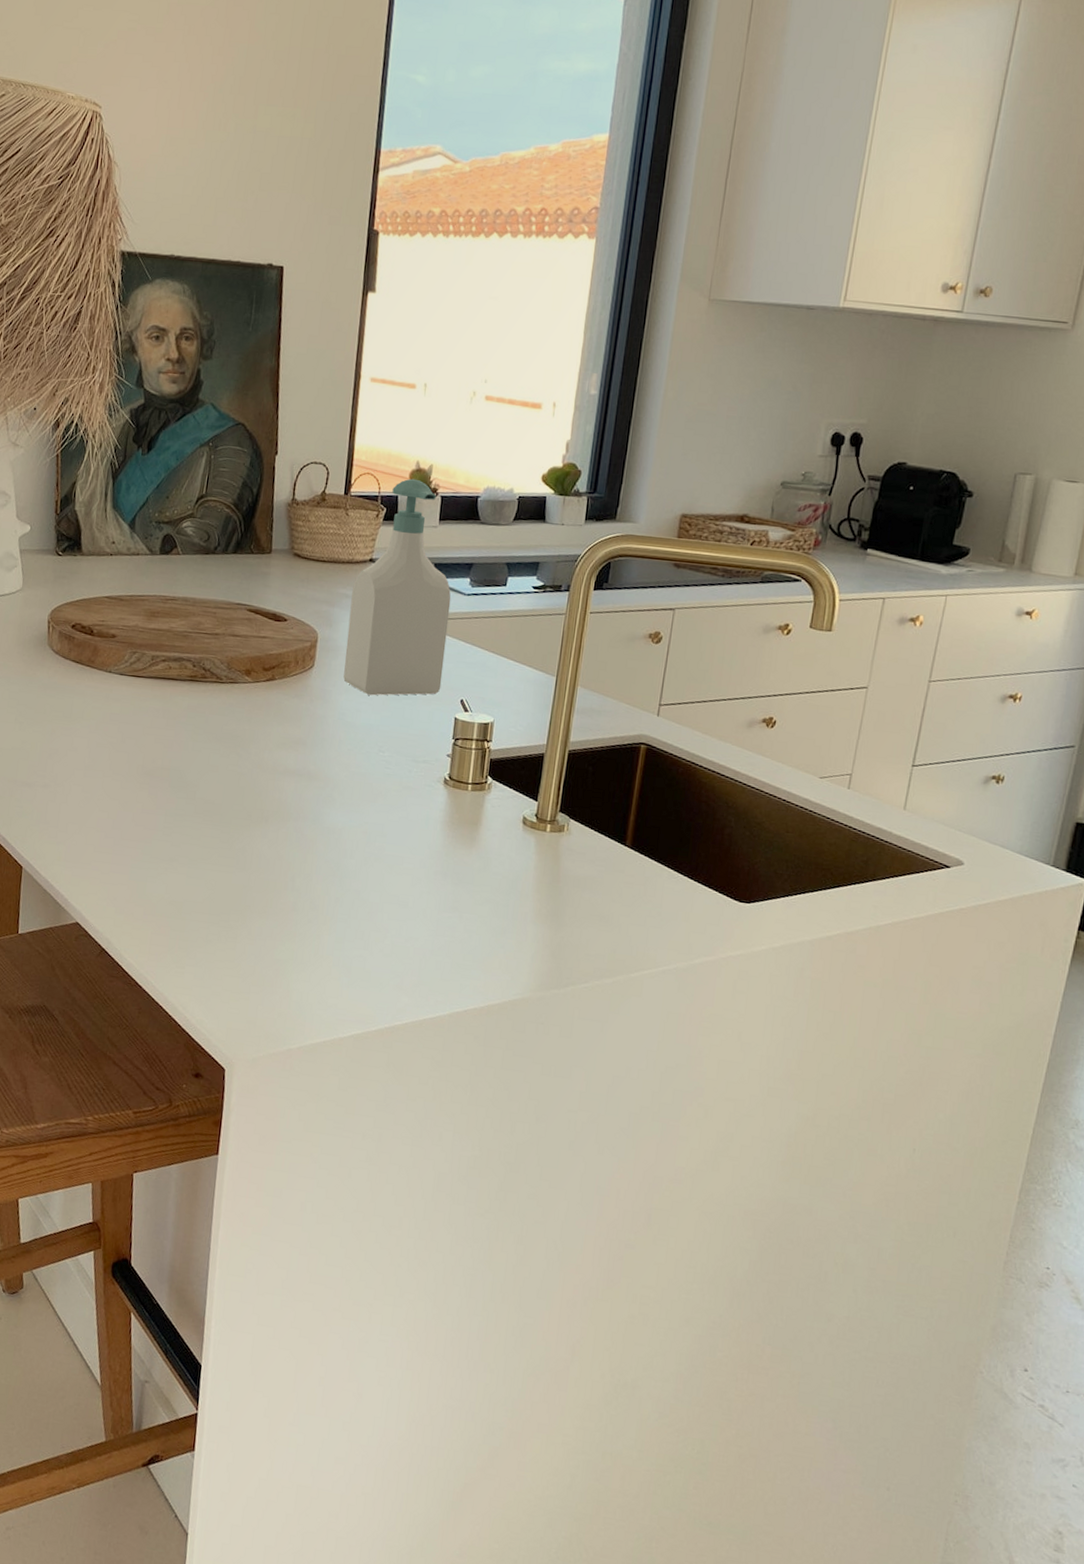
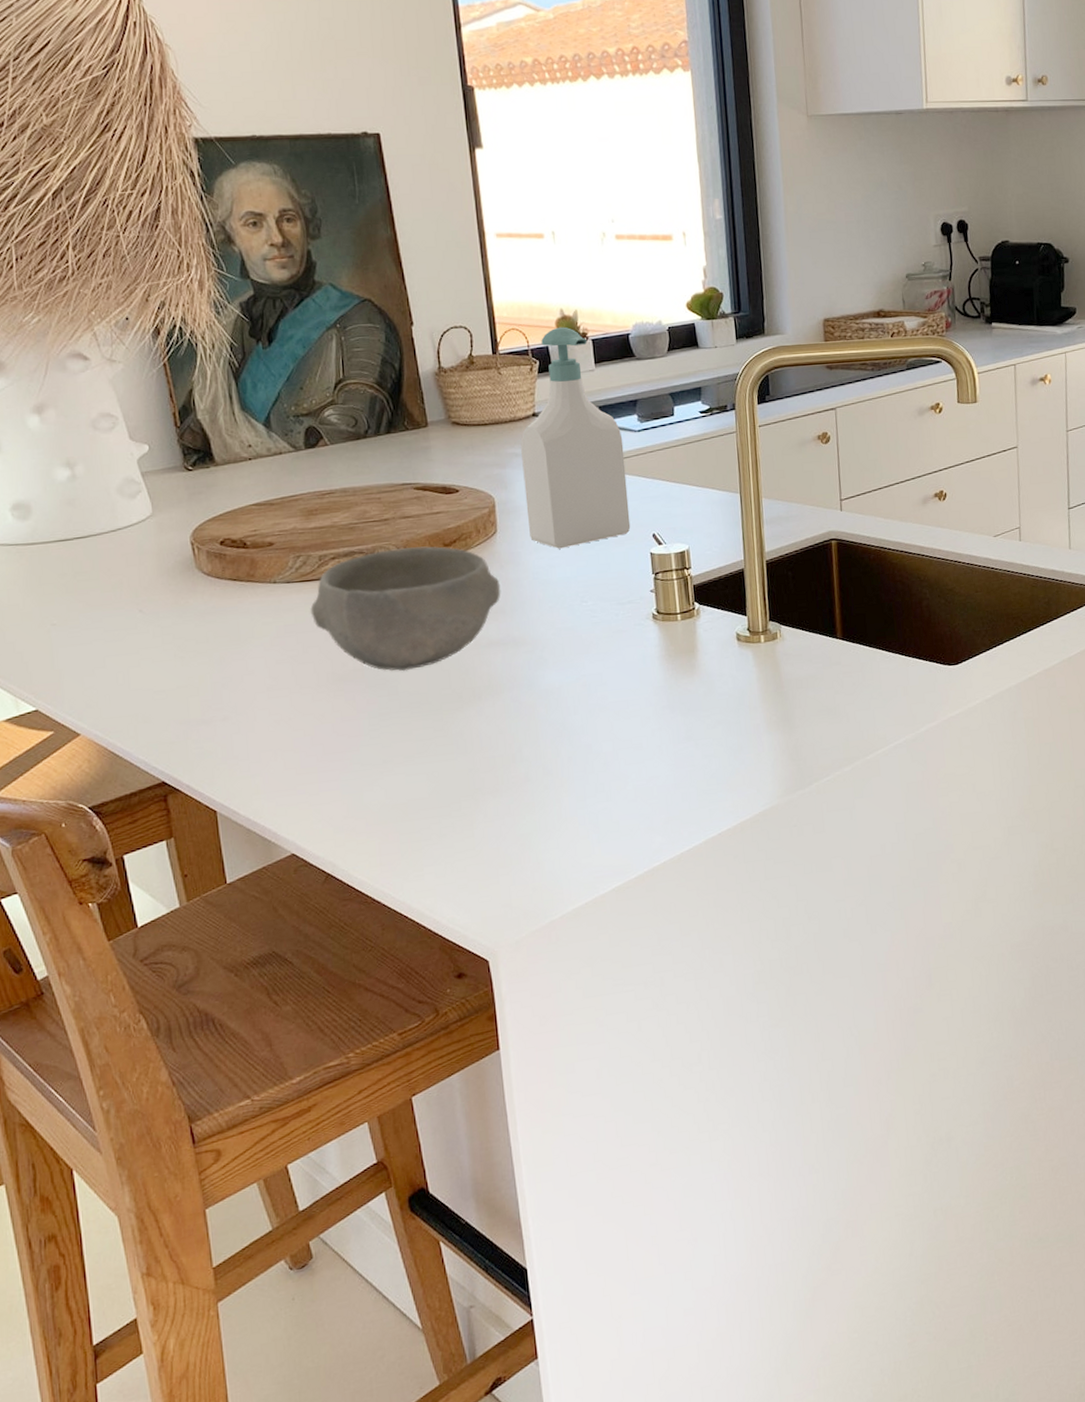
bowl: none [135,662,307,780] -> present [310,546,501,672]

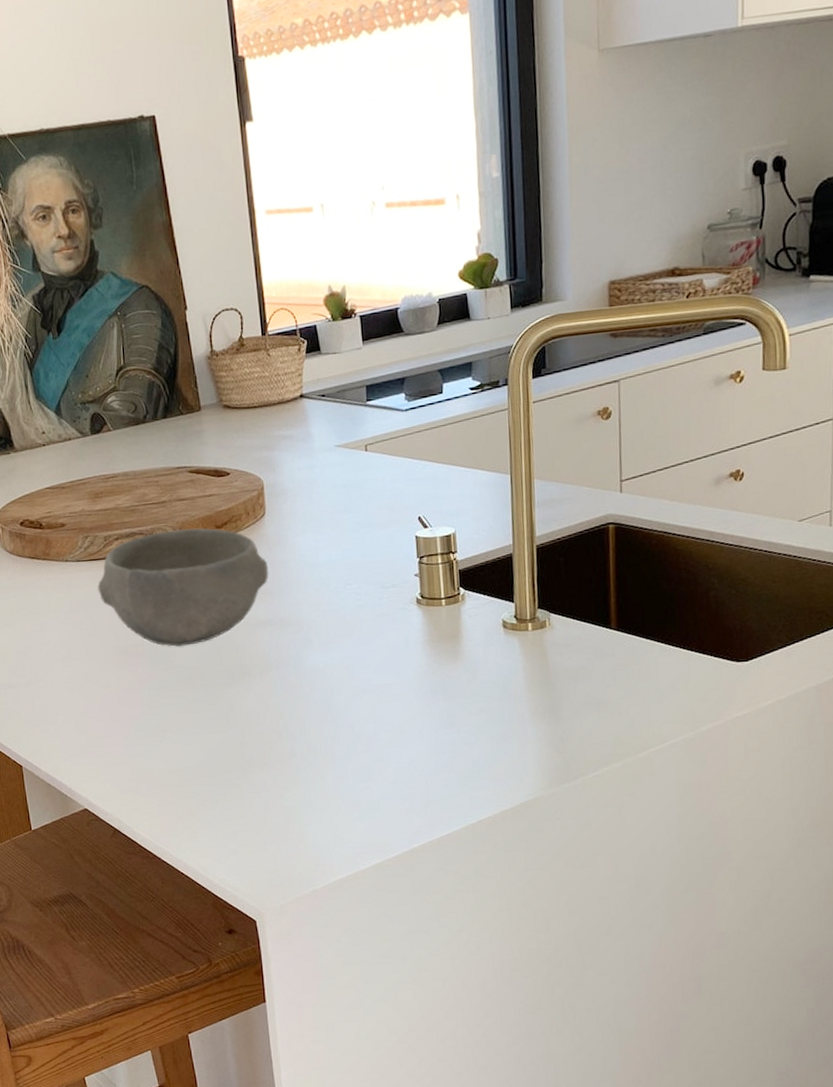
soap bottle: present [520,327,631,549] -> none [288,304,396,532]

